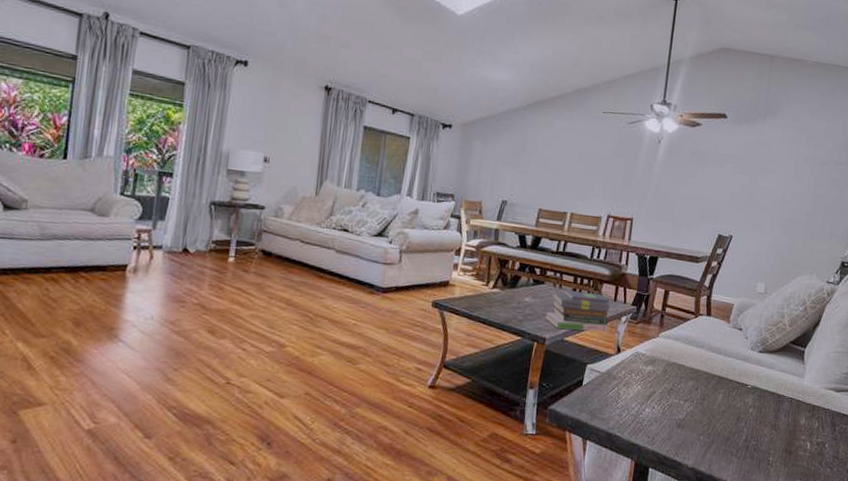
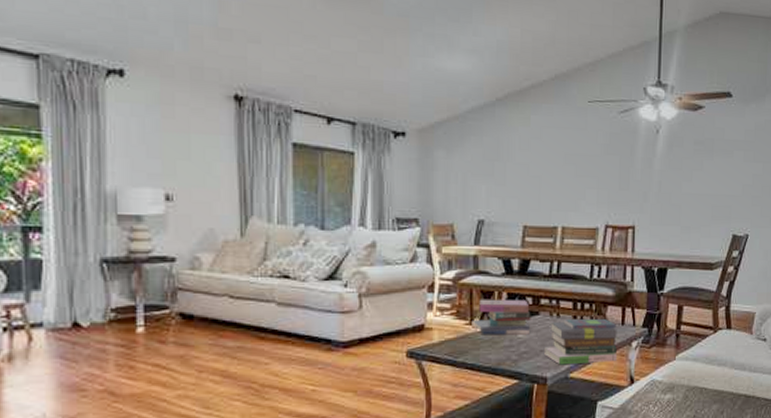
books: none [487,265,538,300] -> present [471,299,531,335]

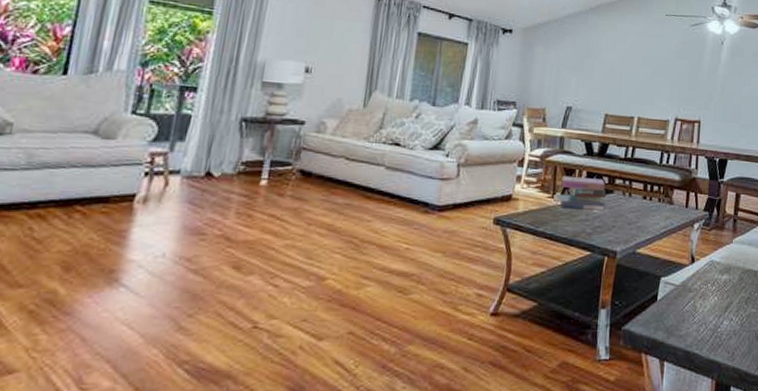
books: present [544,318,618,365] -> none [616,198,682,241]

